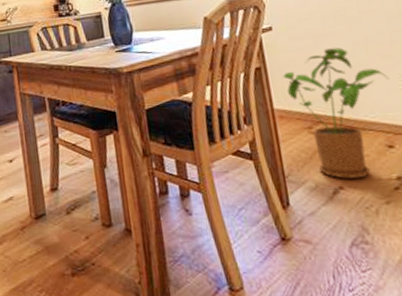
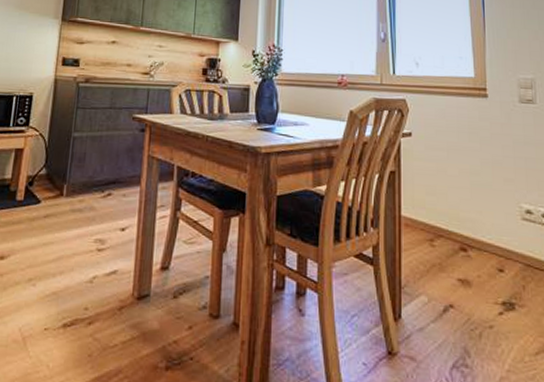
house plant: present [282,47,390,179] -> none [414,164,509,298]

